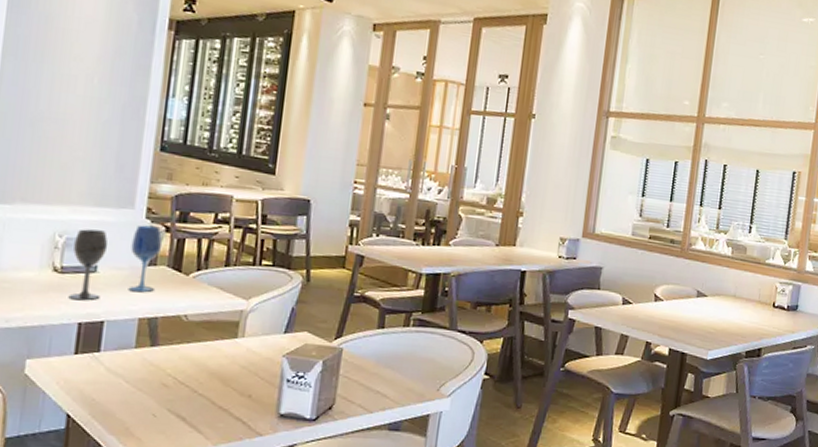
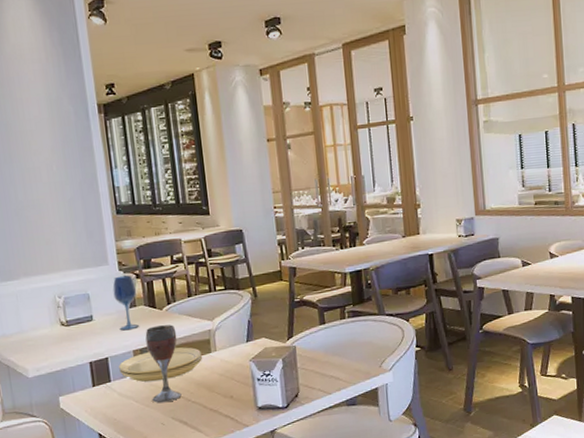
wine glass: present [68,229,108,301] -> none [70,286,101,345]
plate: none [114,323,226,361] -> present [119,347,203,382]
cup: none [148,293,200,390] -> present [145,324,182,404]

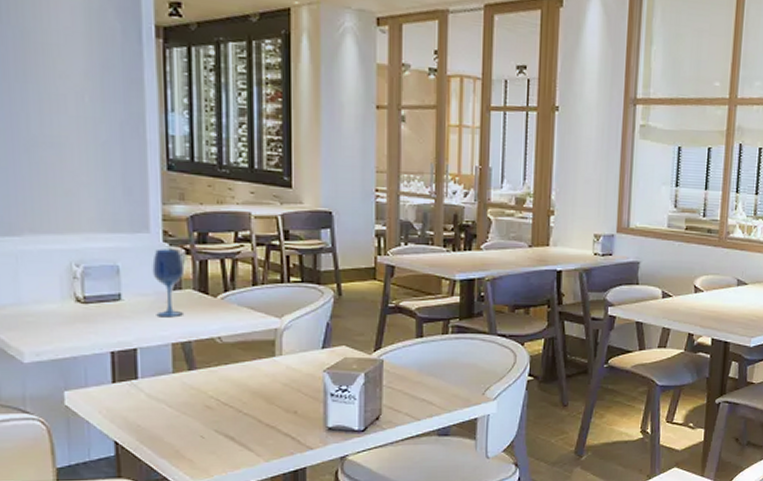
plate: present [119,347,203,382] -> none [151,346,264,384]
cup: present [145,324,182,404] -> none [190,316,233,412]

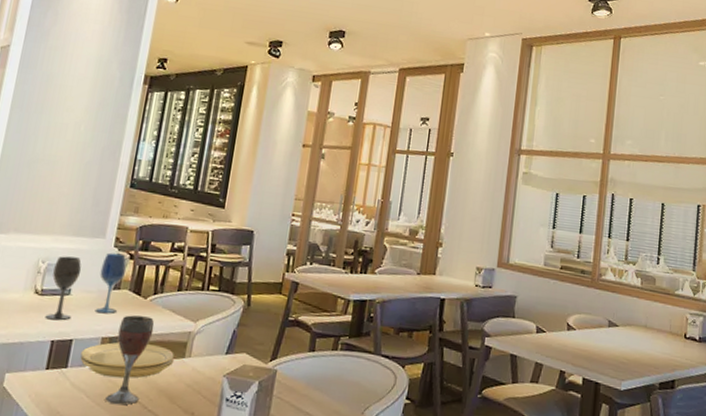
wine glass: none [91,257,129,330] -> present [45,256,82,321]
plate: none [151,346,264,384] -> present [80,342,175,378]
cup: none [190,316,233,412] -> present [105,315,155,406]

